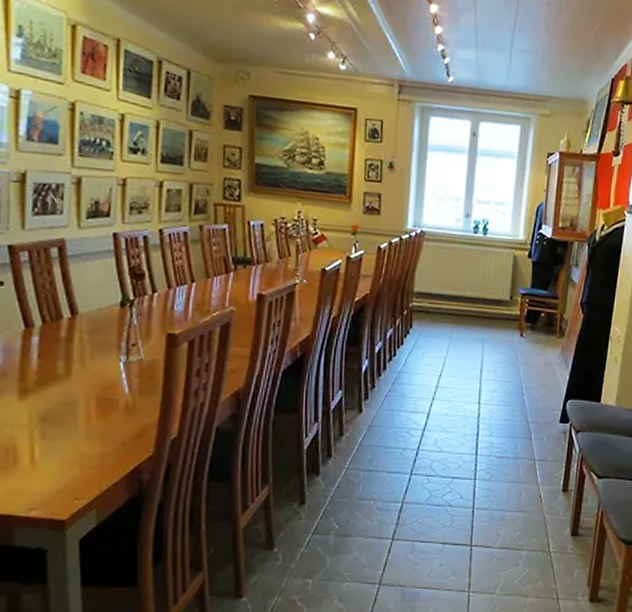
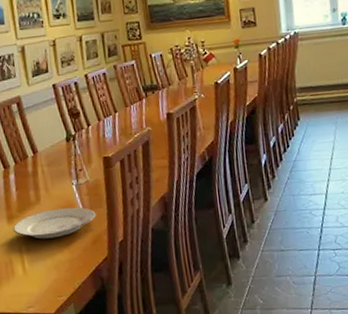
plate: none [24,388,146,425] -> present [12,207,96,239]

